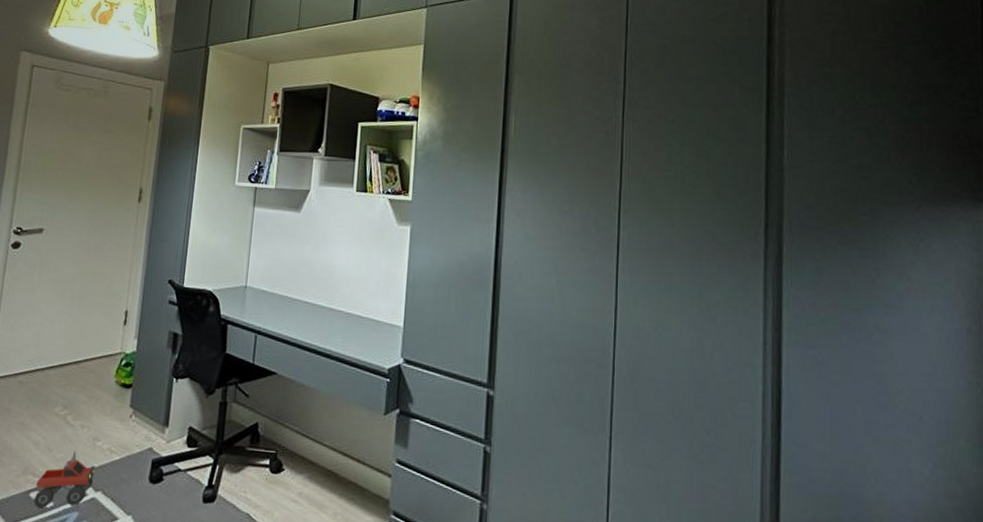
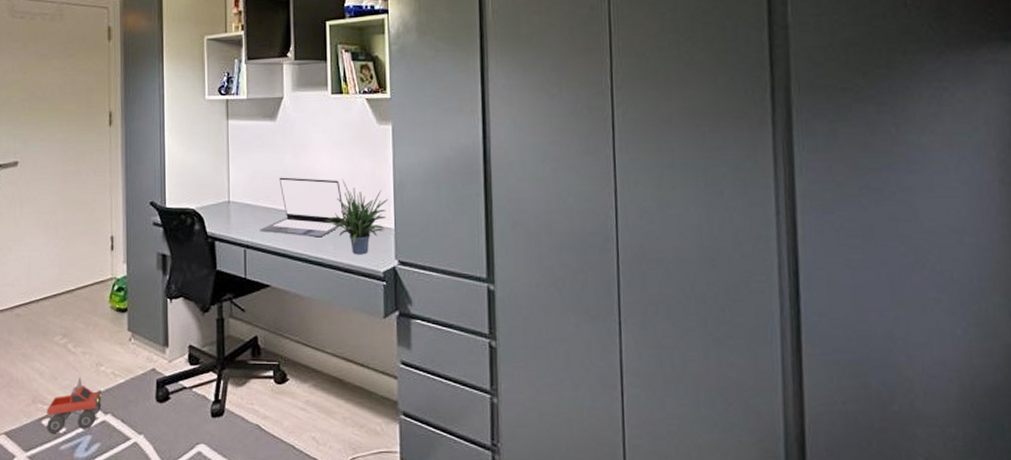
laptop: none [273,267,357,330] -> present [260,177,346,238]
potted plant: none [337,274,400,350] -> present [325,178,388,255]

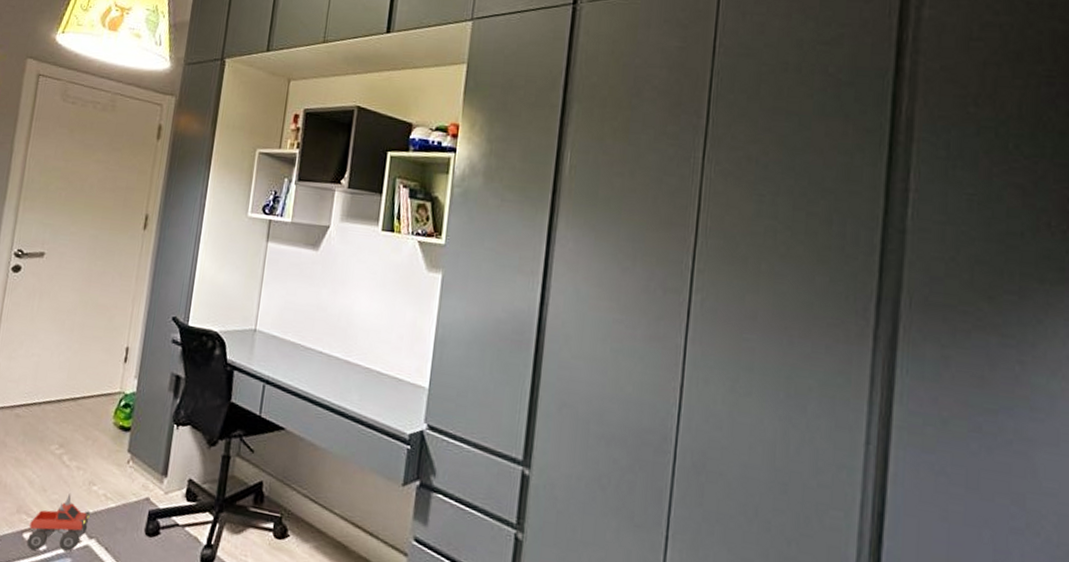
laptop: present [260,177,346,238] -> none [283,312,377,385]
potted plant: present [325,178,388,255] -> none [354,324,427,412]

